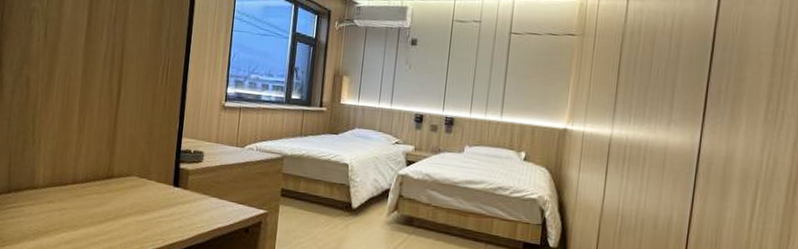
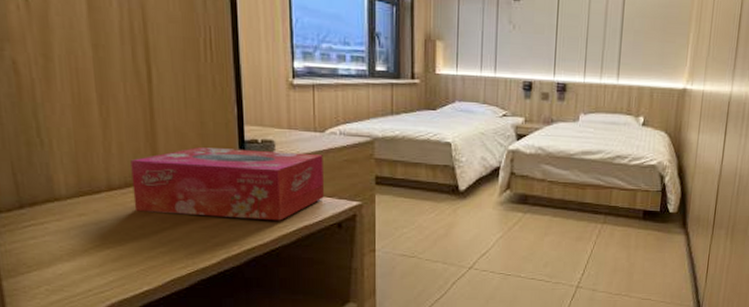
tissue box: none [89,153,241,222] -> present [130,147,324,221]

